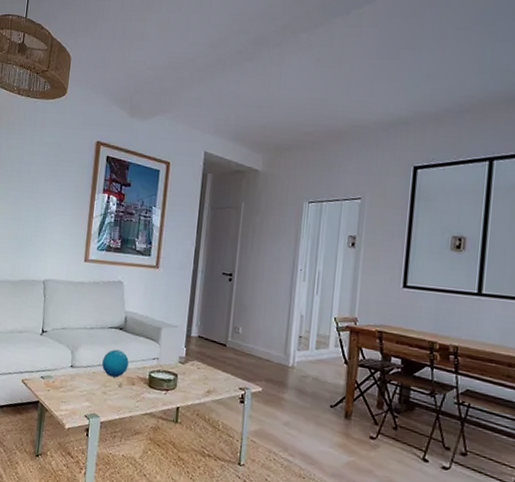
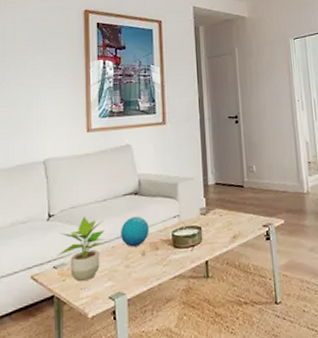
potted plant: none [46,338,89,396] -> present [57,216,105,281]

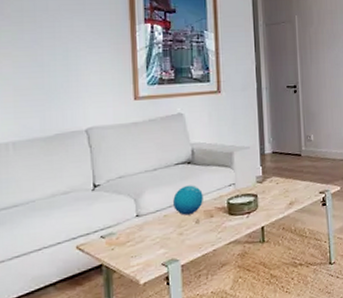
potted plant: present [57,216,105,281] -> none [105,185,156,250]

